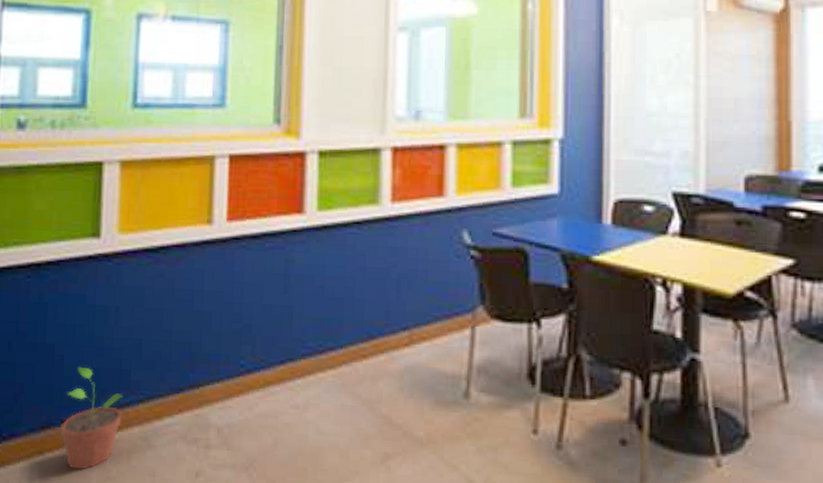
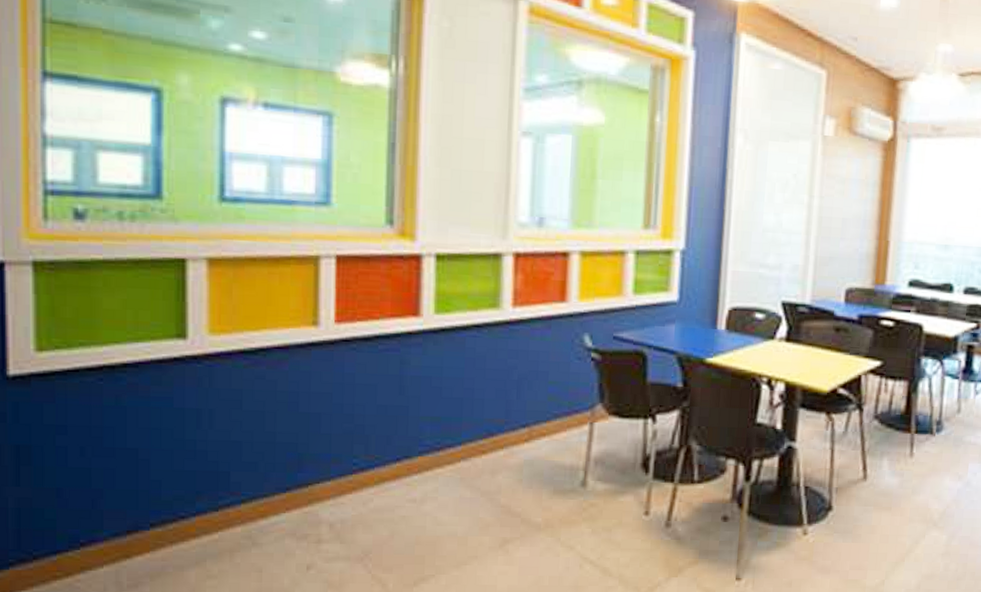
potted plant: present [61,366,124,470] -> none [151,470,223,570]

